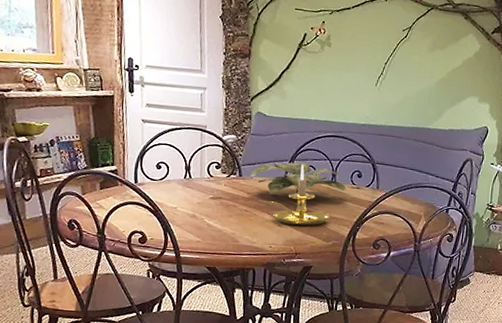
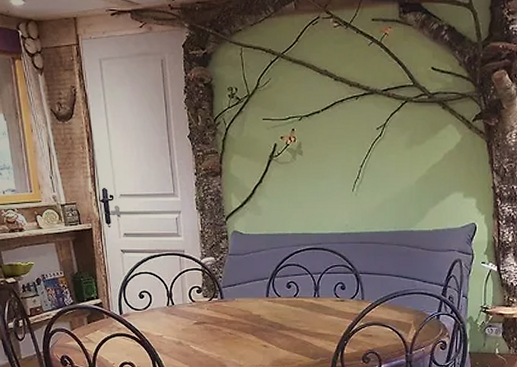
plant: present [250,162,347,194] -> none [232,279,331,311]
candle holder: present [264,164,331,226] -> none [248,280,316,345]

